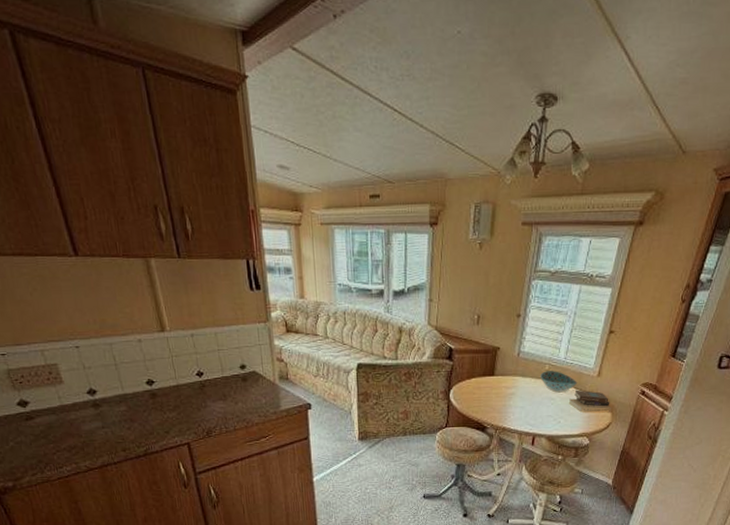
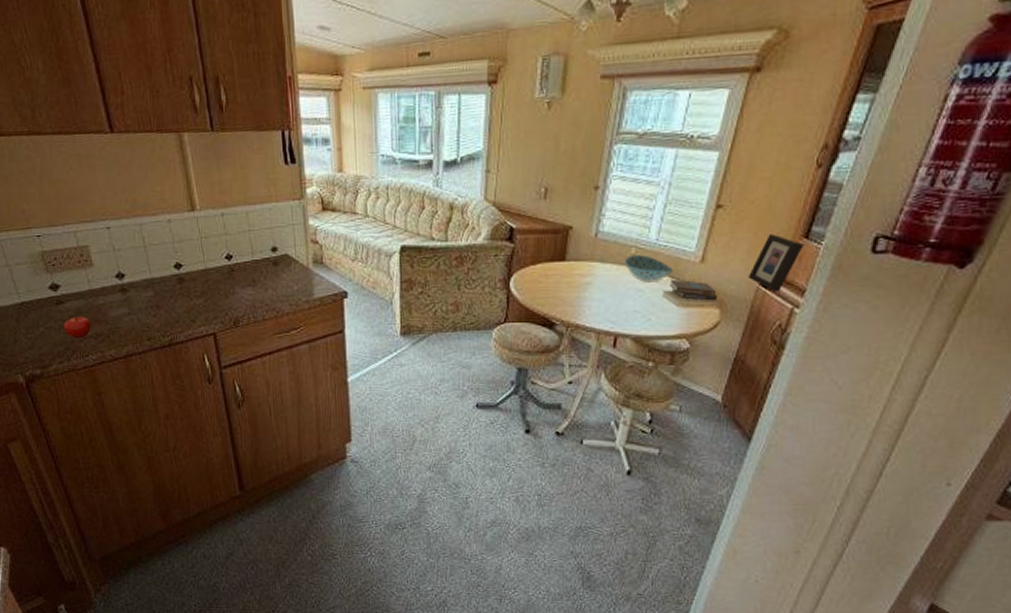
fruit: none [35,430,64,452] -> present [63,316,91,339]
picture frame: none [632,354,671,399] -> present [748,234,804,292]

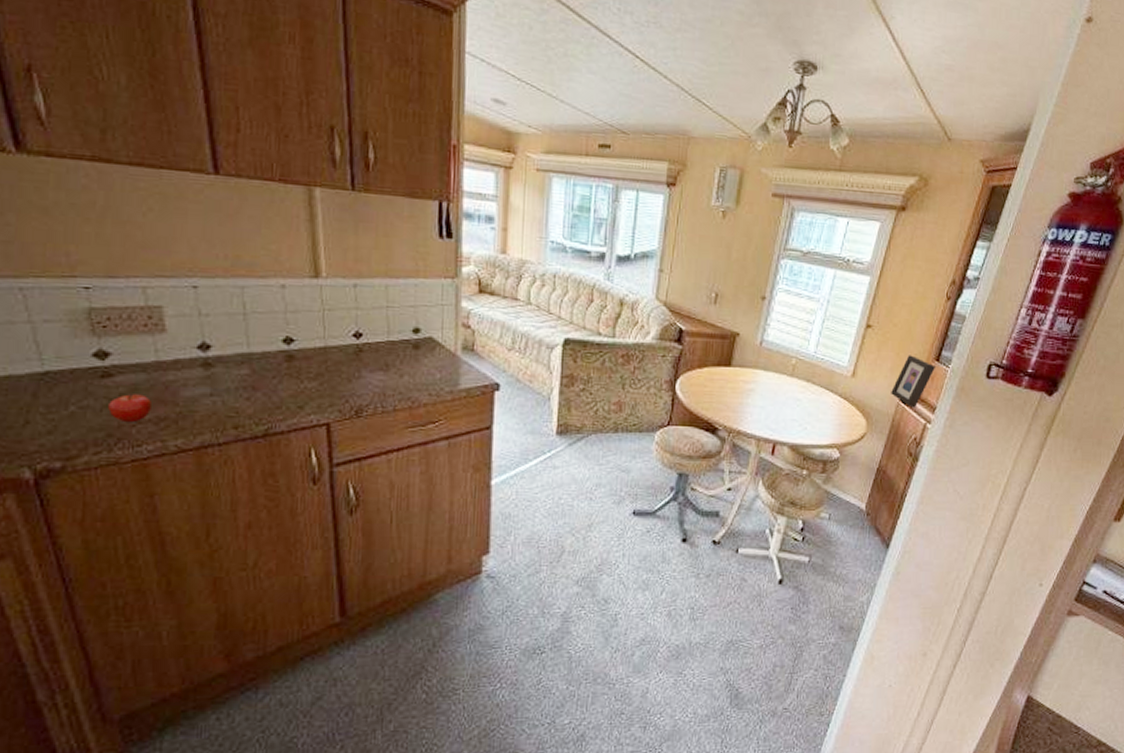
bowl: present [624,255,674,283] -> none [785,366,829,393]
books: present [661,279,721,309] -> none [817,391,868,421]

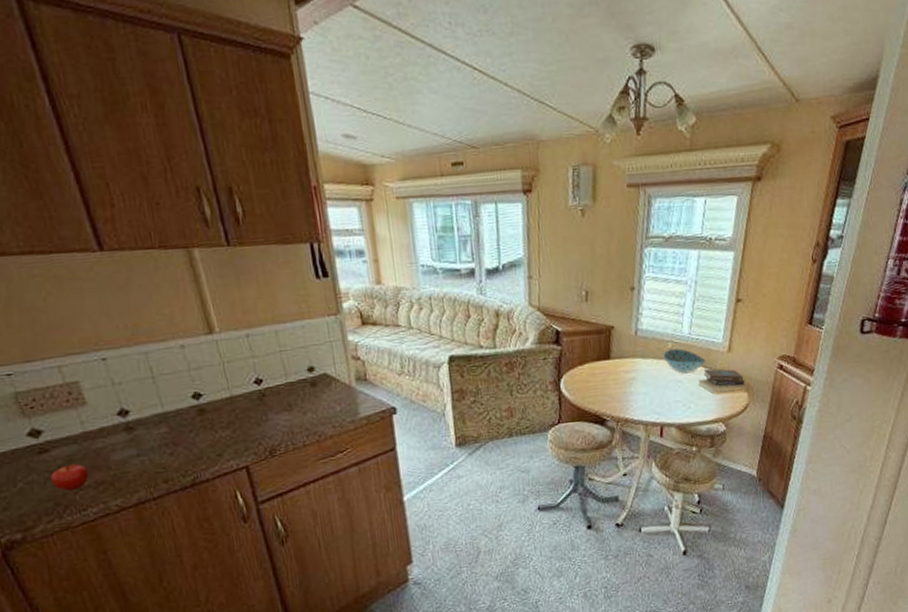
bowl: none [785,366,829,393] -> present [663,348,707,374]
books: none [817,391,868,421] -> present [698,368,749,395]
picture frame: present [891,355,935,408] -> none [768,322,809,373]

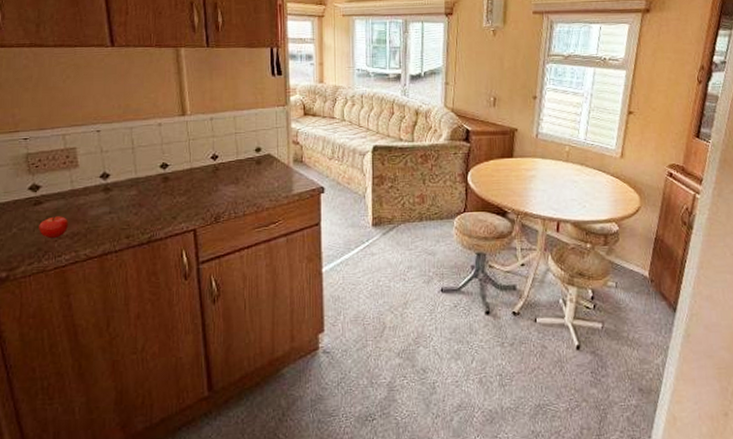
bowl: present [663,348,707,374] -> none [561,152,601,175]
books: present [698,368,749,395] -> none [592,172,640,197]

